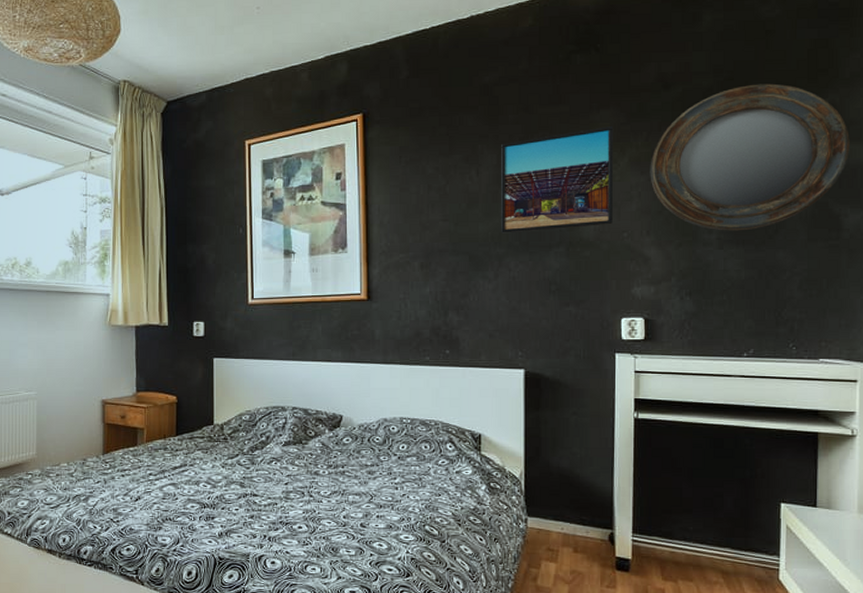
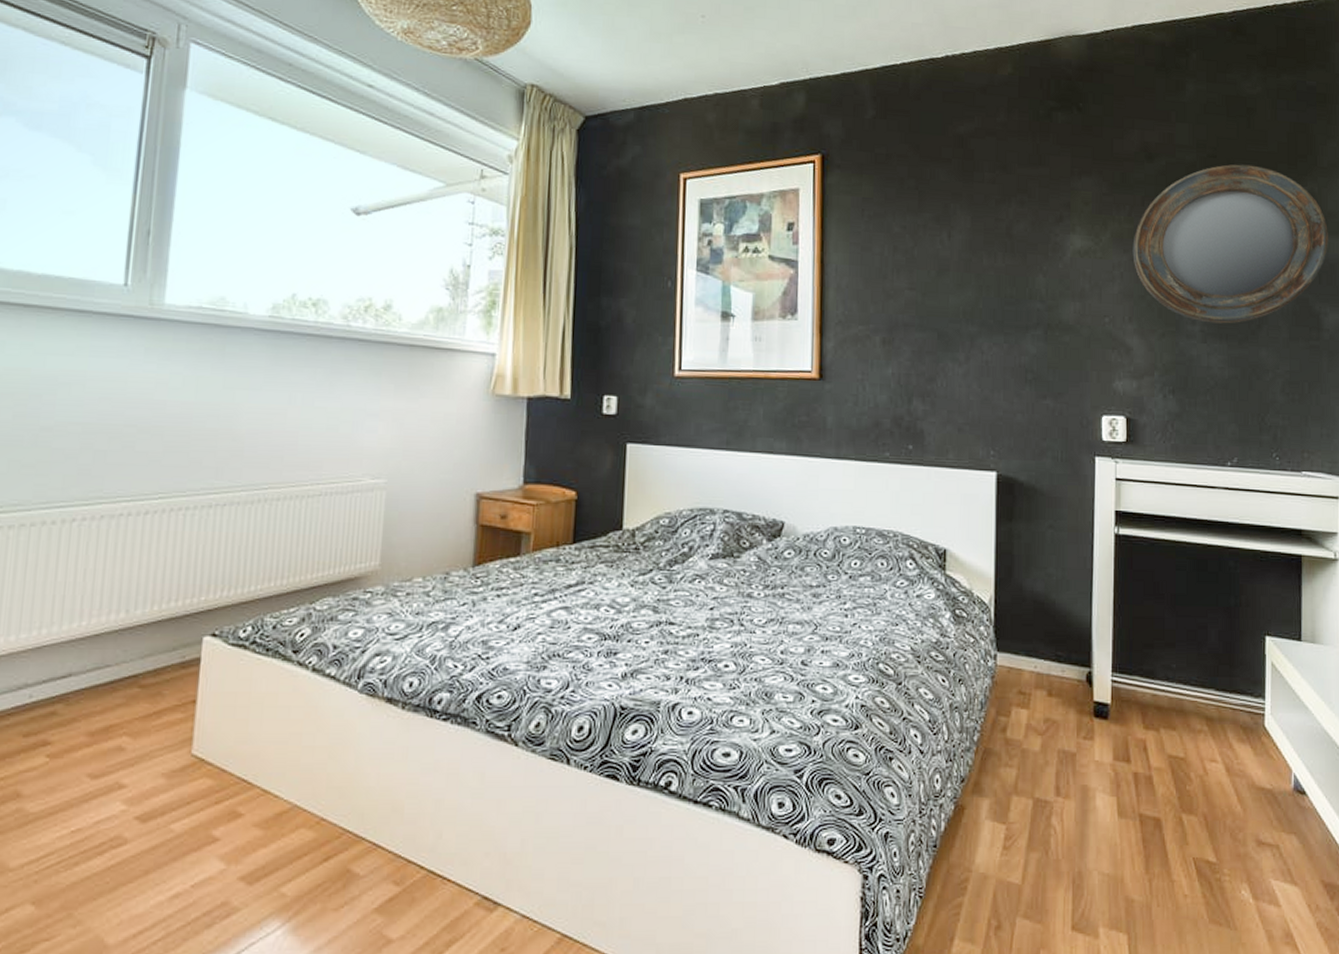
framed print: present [501,125,614,233] -> none [974,195,1096,310]

